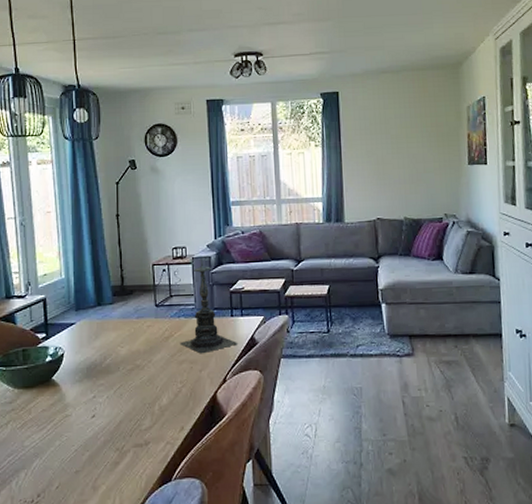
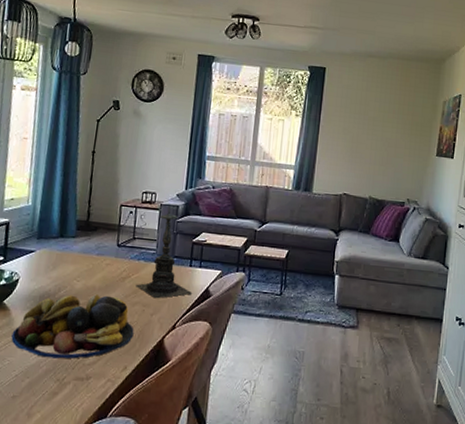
fruit bowl: none [65,357,186,429] -> present [11,294,134,359]

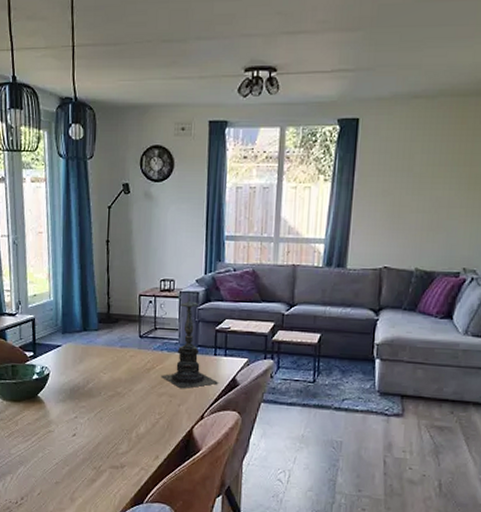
fruit bowl: present [11,294,134,359] -> none [49,386,163,449]

